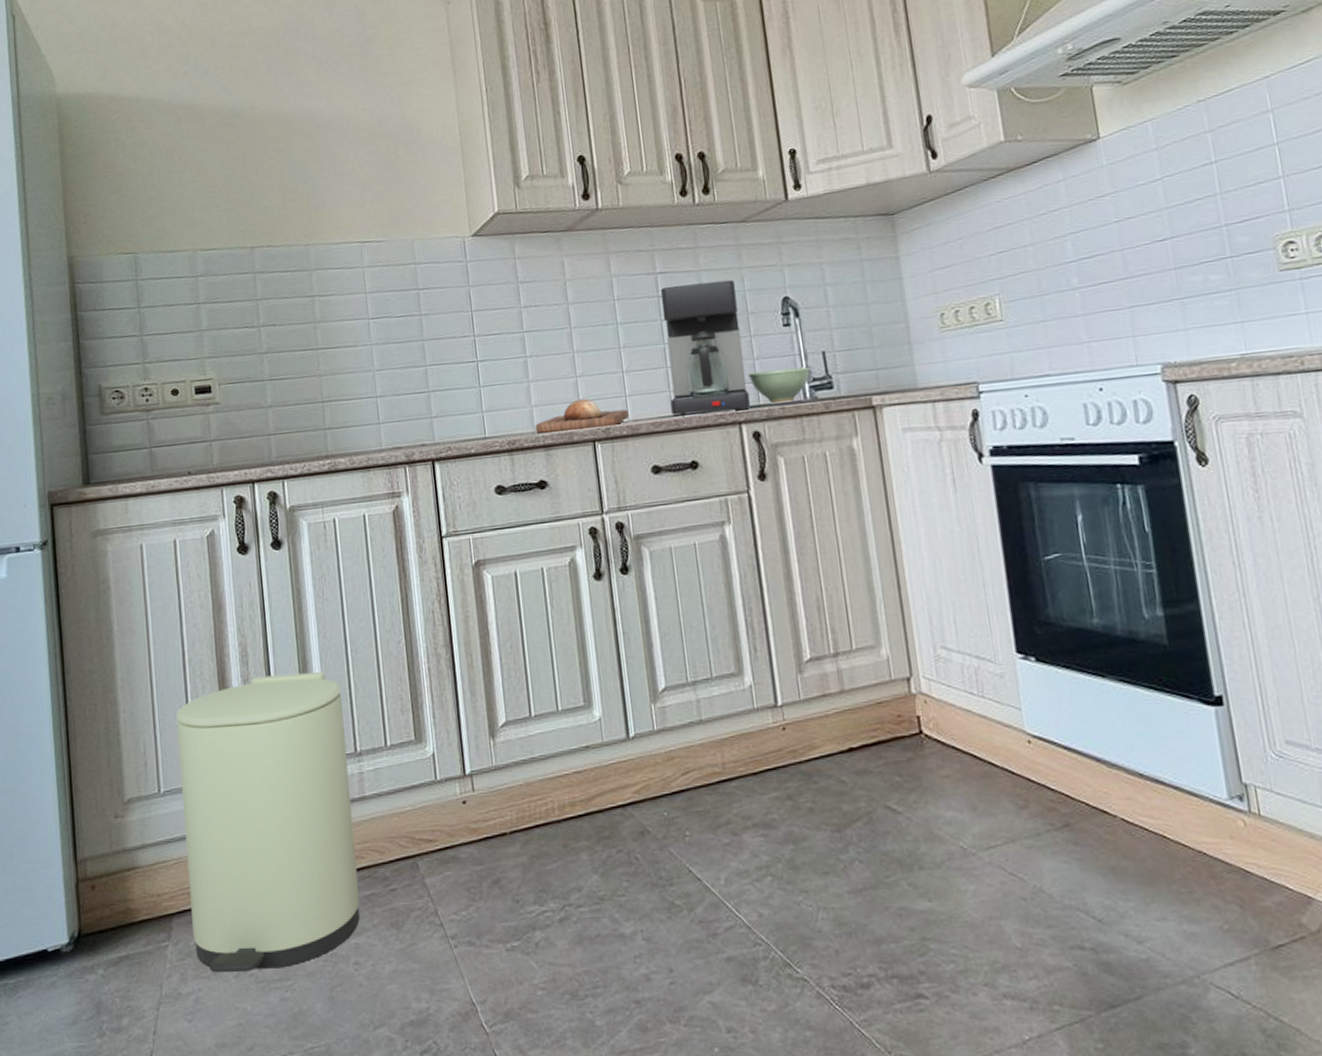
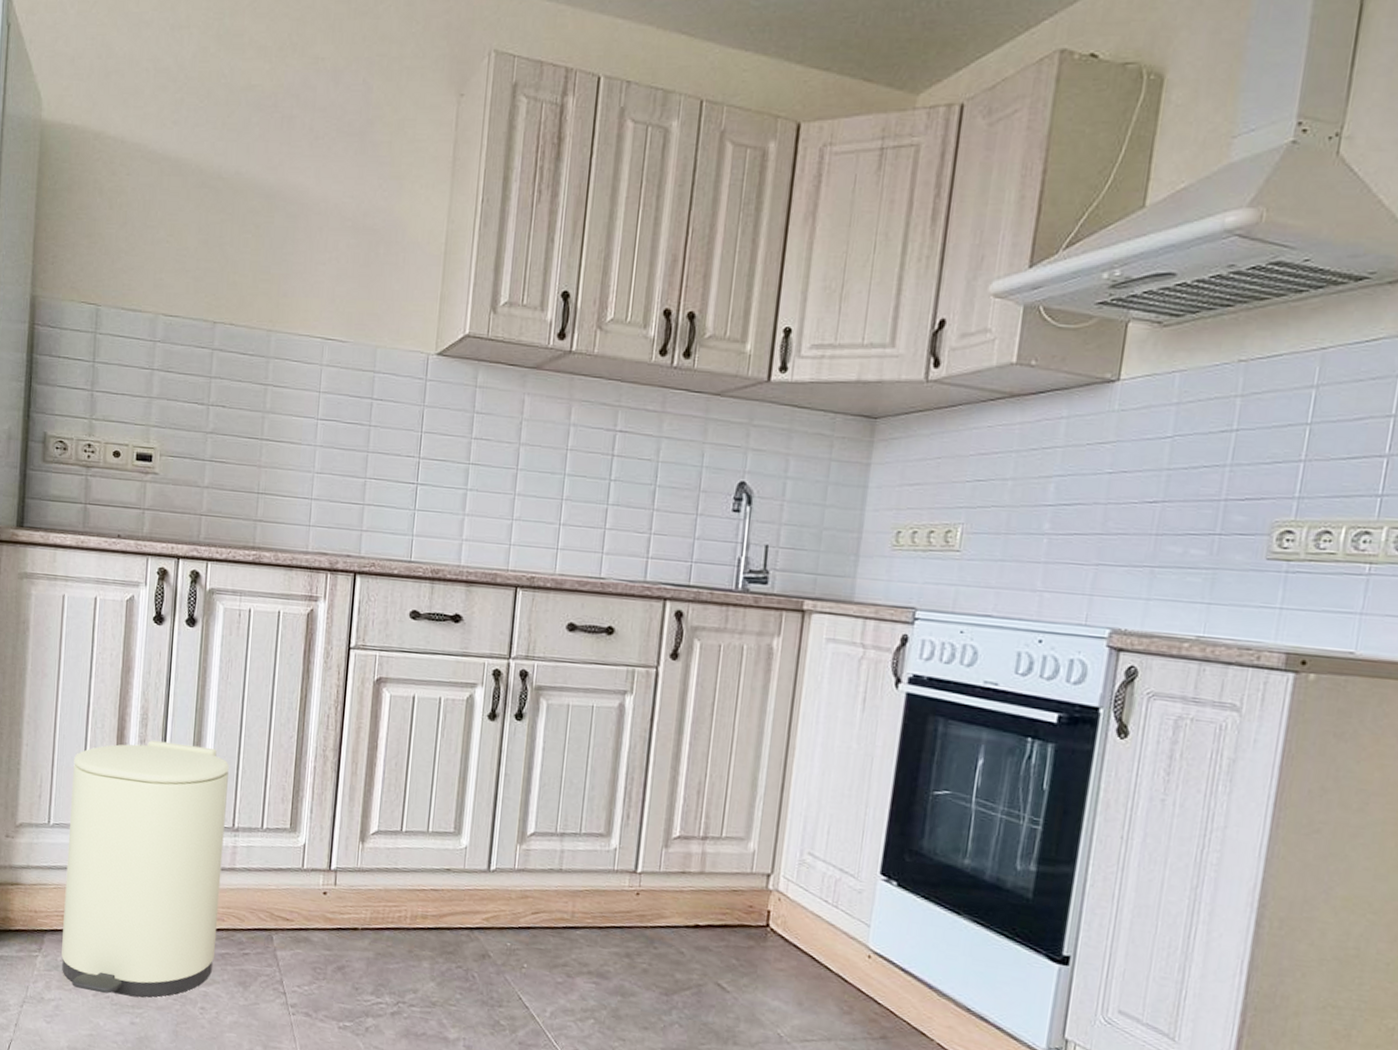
bread loaf: present [535,398,629,434] -> none [461,542,557,577]
coffee maker: present [661,279,750,416] -> none [599,446,694,587]
bowl: present [747,367,810,404] -> none [684,551,749,589]

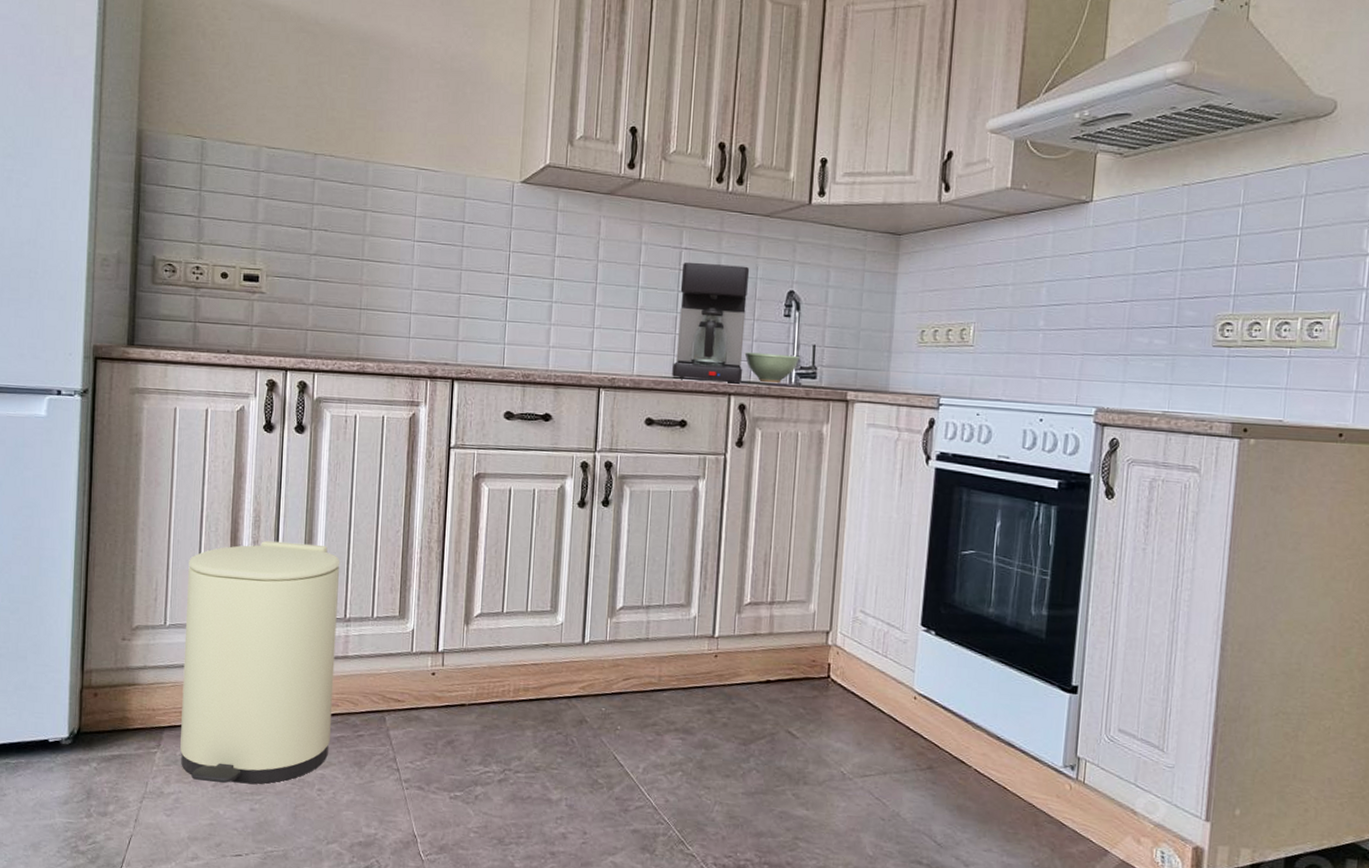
coffee maker: none [599,446,694,587] -> present [672,262,750,384]
bowl: none [684,551,749,589] -> present [744,352,800,384]

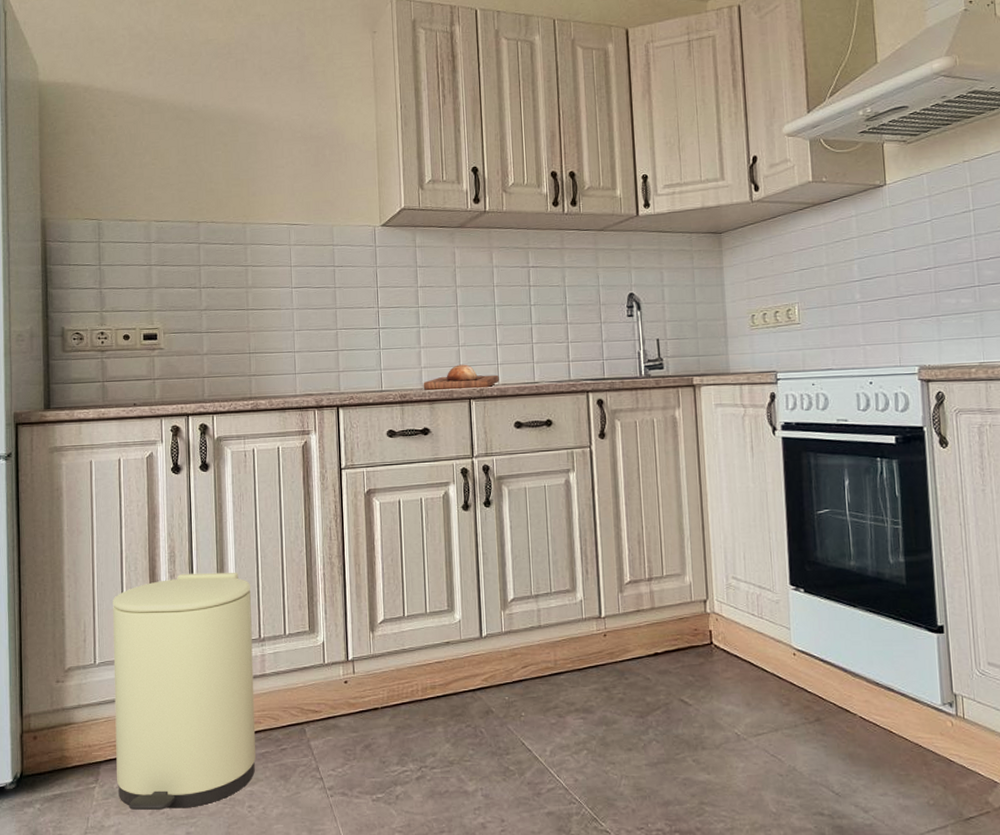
bread loaf: none [549,348,634,378] -> present [423,364,499,390]
coffee maker: present [672,262,750,384] -> none [531,276,597,383]
bowl: present [744,352,800,384] -> none [596,350,646,378]

